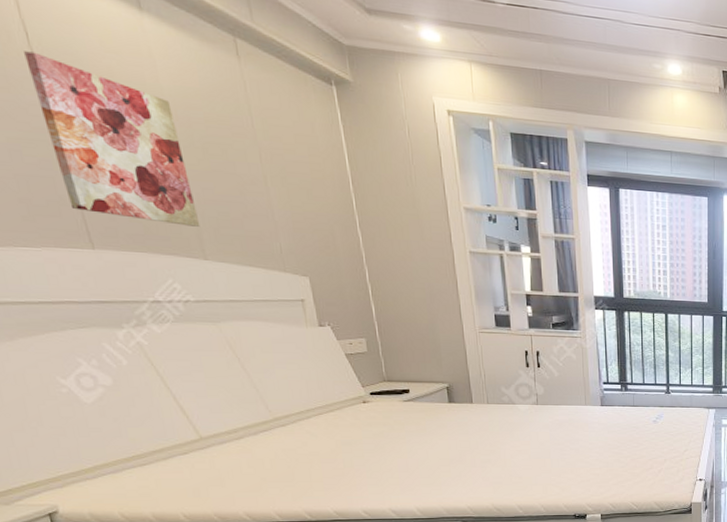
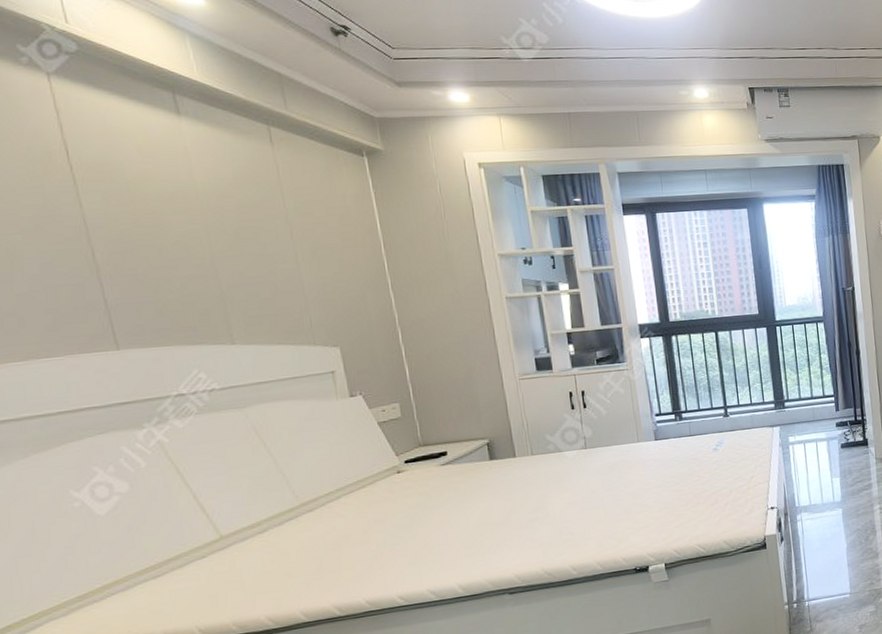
wall art: present [24,51,200,227] -> none [63,168,229,313]

